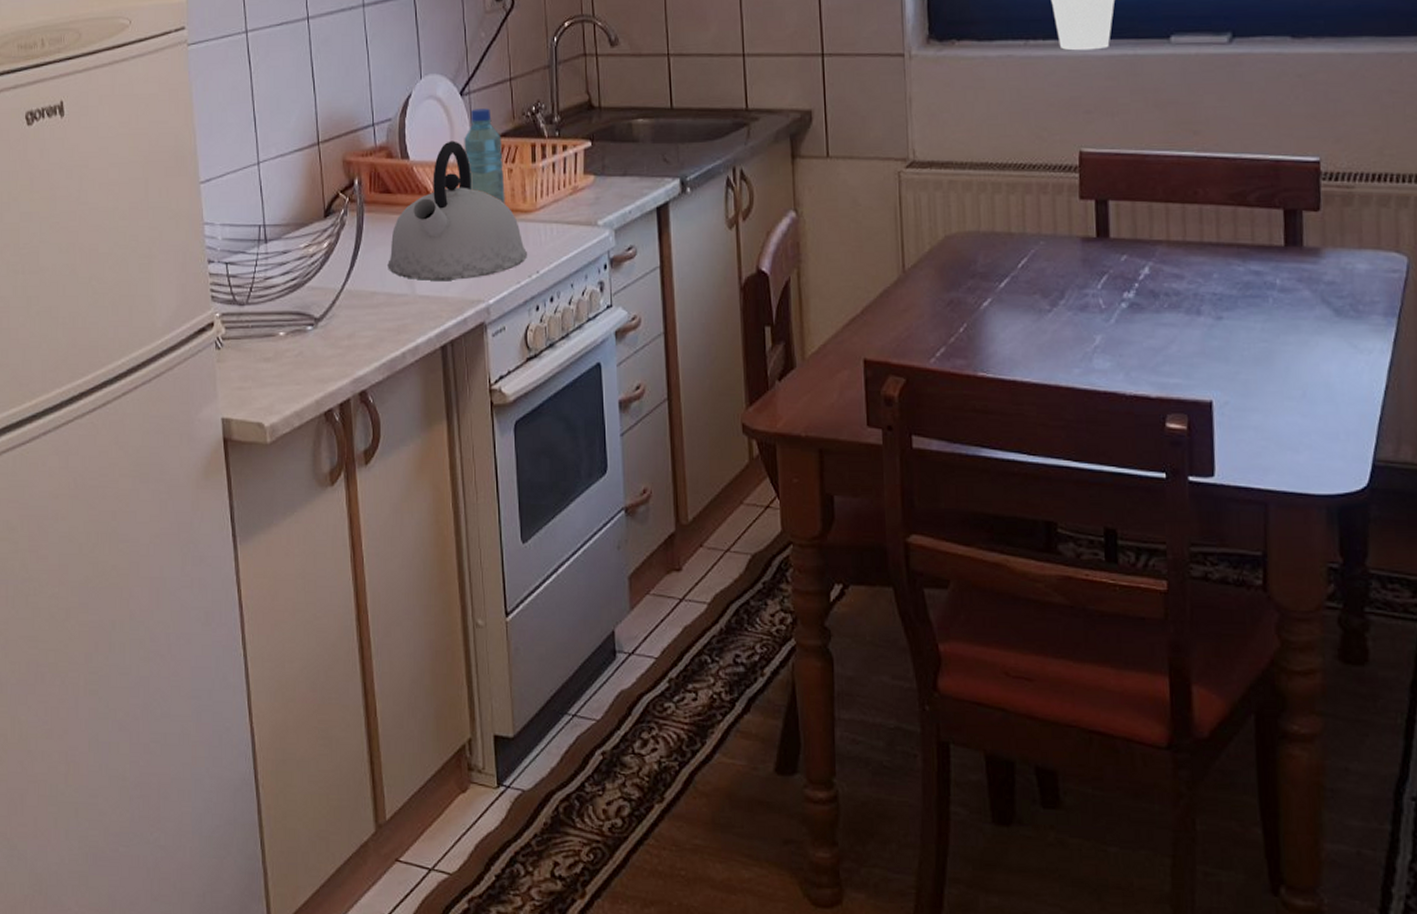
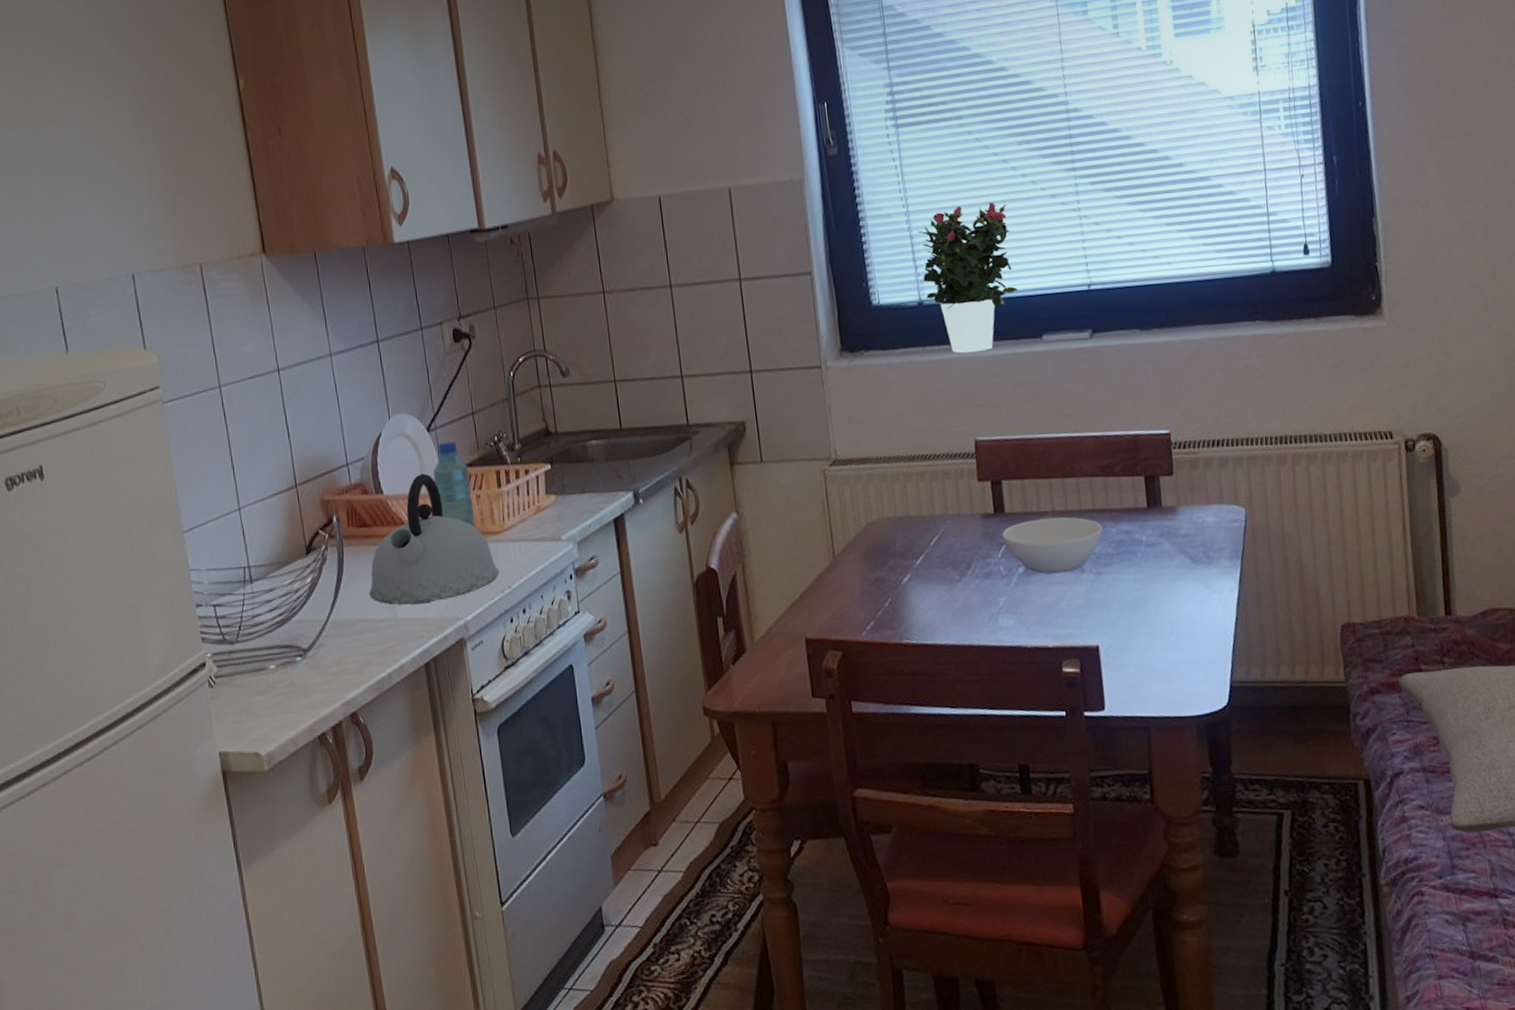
soup bowl: none [1103,248,1227,313] -> present [1001,517,1103,574]

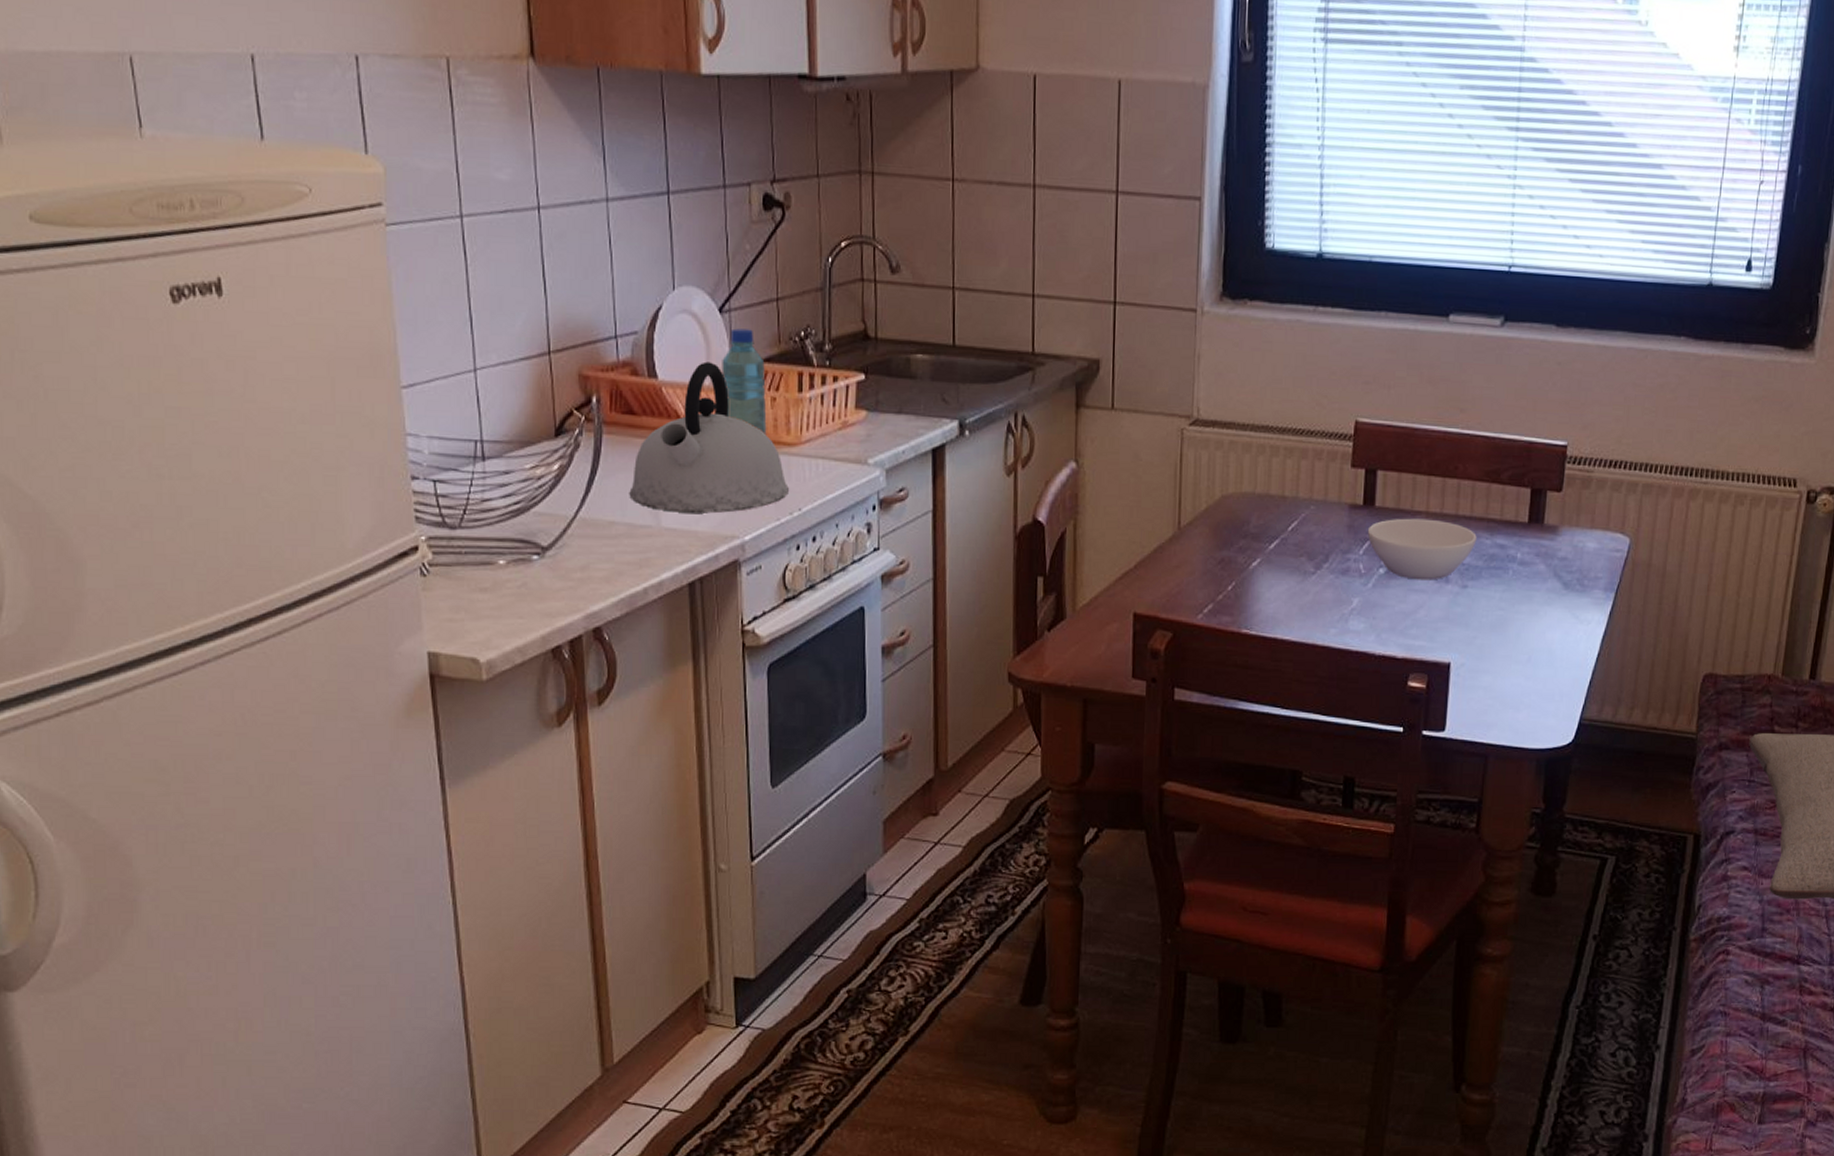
potted flower: present [918,202,1018,354] -> none [1326,148,1435,322]

